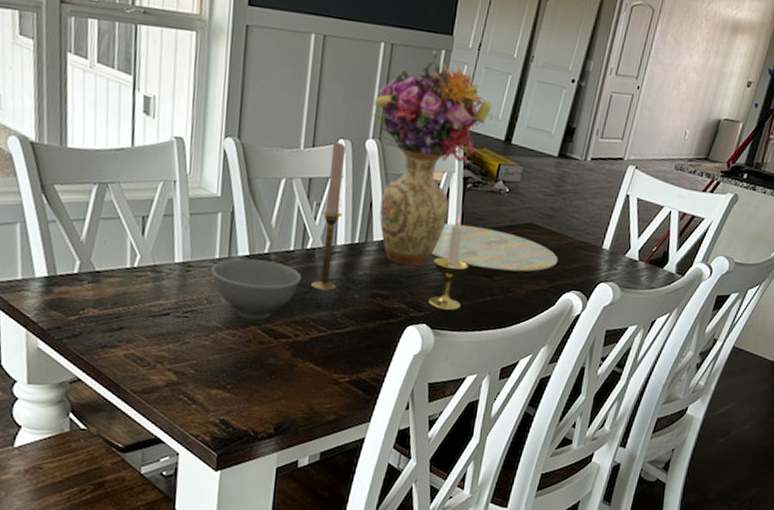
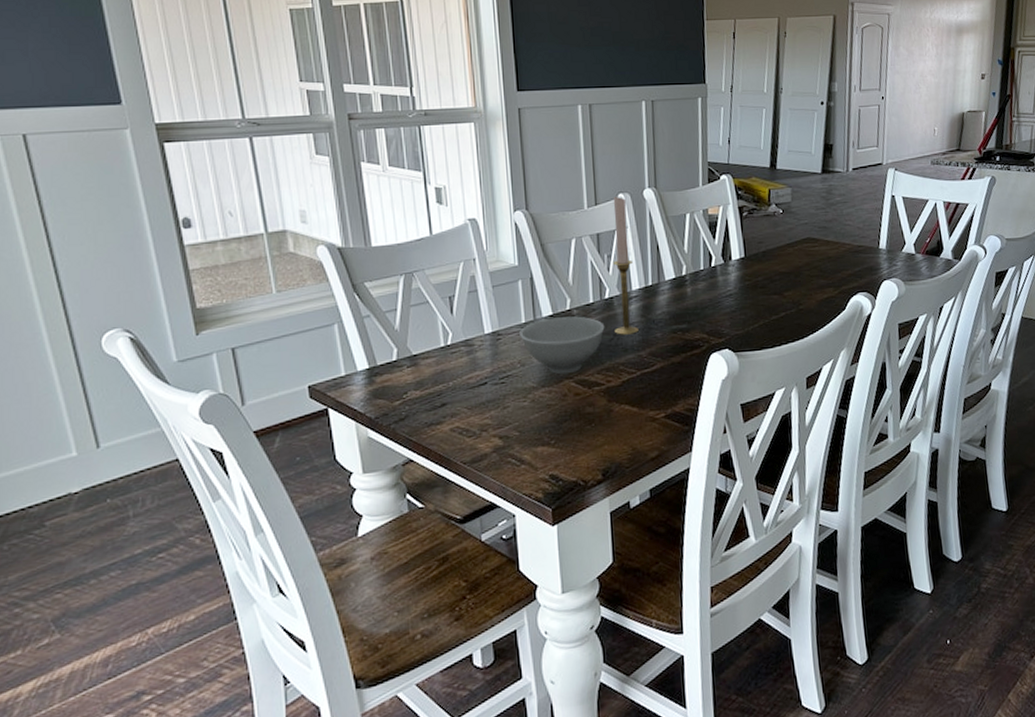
flower arrangement: present [372,50,493,267] -> none [644,99,755,298]
candlestick: present [427,215,469,312] -> none [725,242,758,333]
decorative tray: present [430,223,558,272] -> none [721,249,841,288]

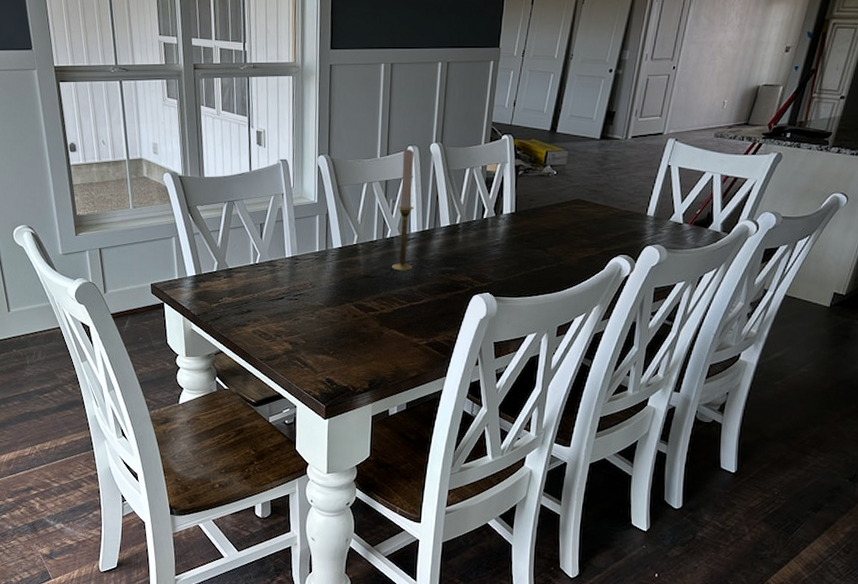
bowl: present [519,316,605,375] -> none [313,250,384,298]

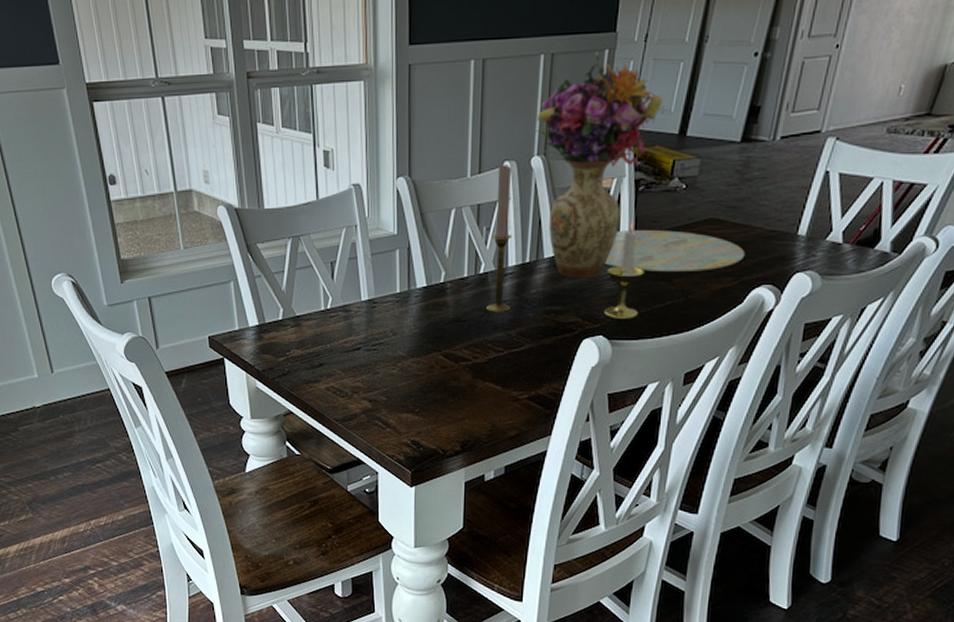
flower arrangement: none [434,62,538,246] -> present [535,52,664,279]
candlestick: none [489,198,524,280] -> present [603,220,645,320]
decorative tray: none [490,206,605,243] -> present [604,229,745,273]

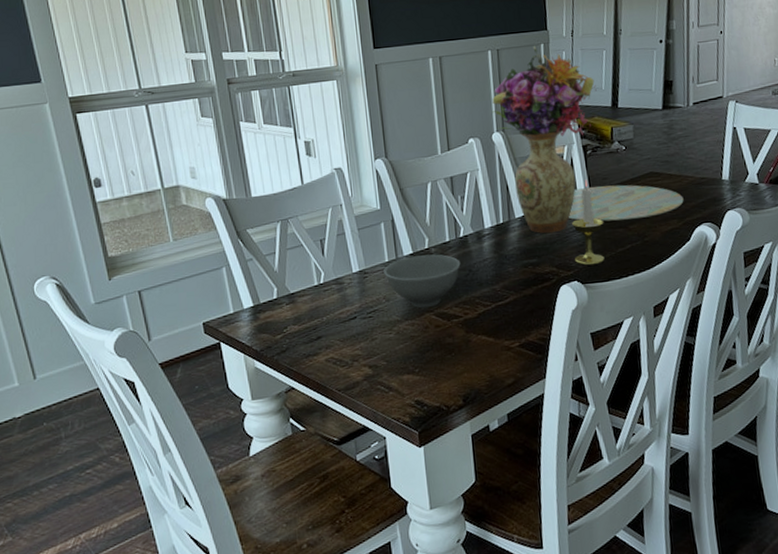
bowl: none [394,290,477,347] -> present [384,254,461,309]
candlestick: present [486,163,513,312] -> none [464,140,492,271]

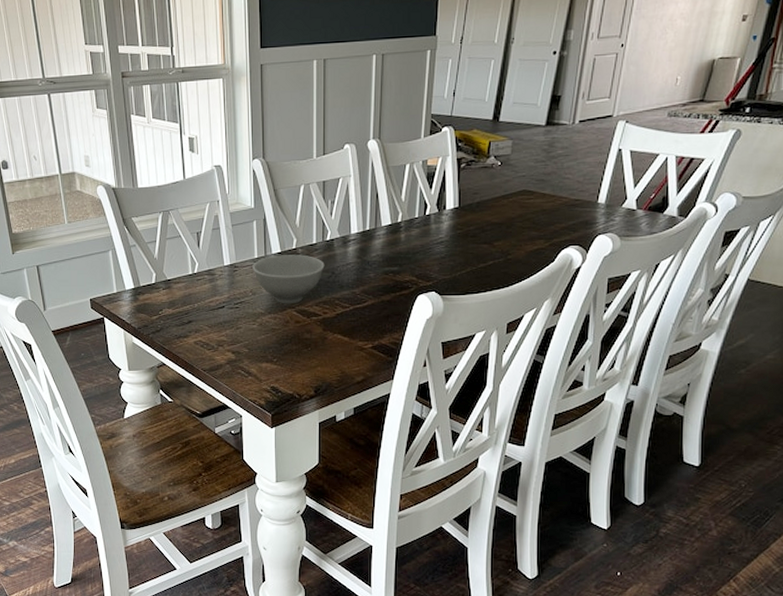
flower arrangement: present [492,46,597,234] -> none [371,52,479,244]
decorative tray: present [568,184,684,222] -> none [433,200,554,237]
candlestick: present [572,179,605,266] -> none [434,193,469,278]

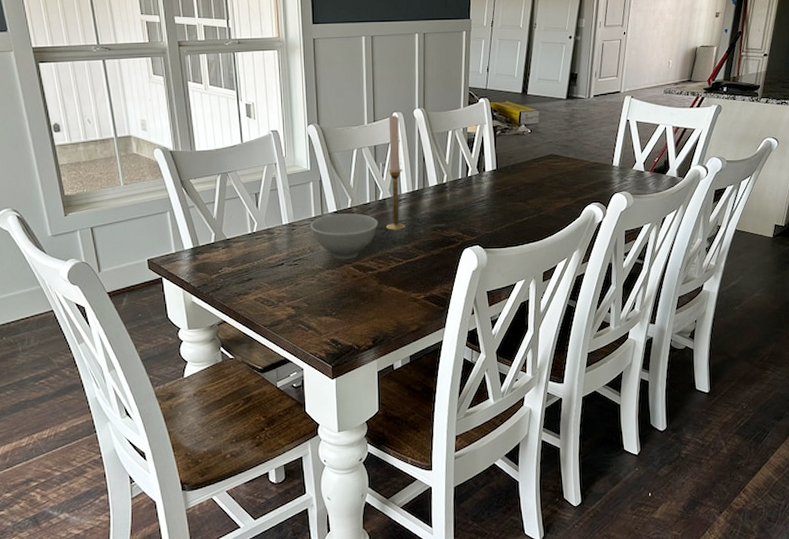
candlestick: none [333,146,354,273] -> present [386,114,406,230]

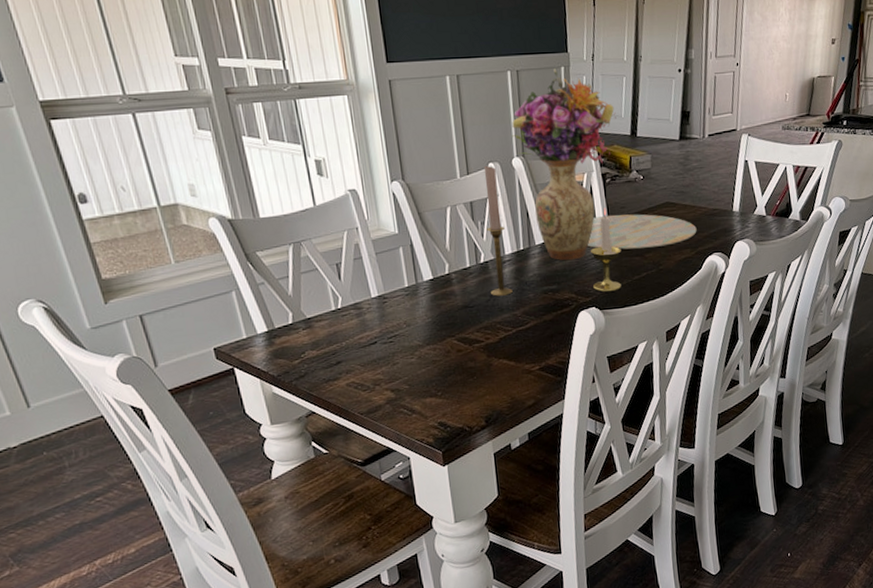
bowl: present [310,213,378,260] -> none [403,280,482,333]
flower arrangement: none [415,33,510,202] -> present [512,69,616,261]
decorative tray: none [475,163,578,196] -> present [587,214,697,250]
candlestick: none [477,156,507,233] -> present [591,207,622,293]

